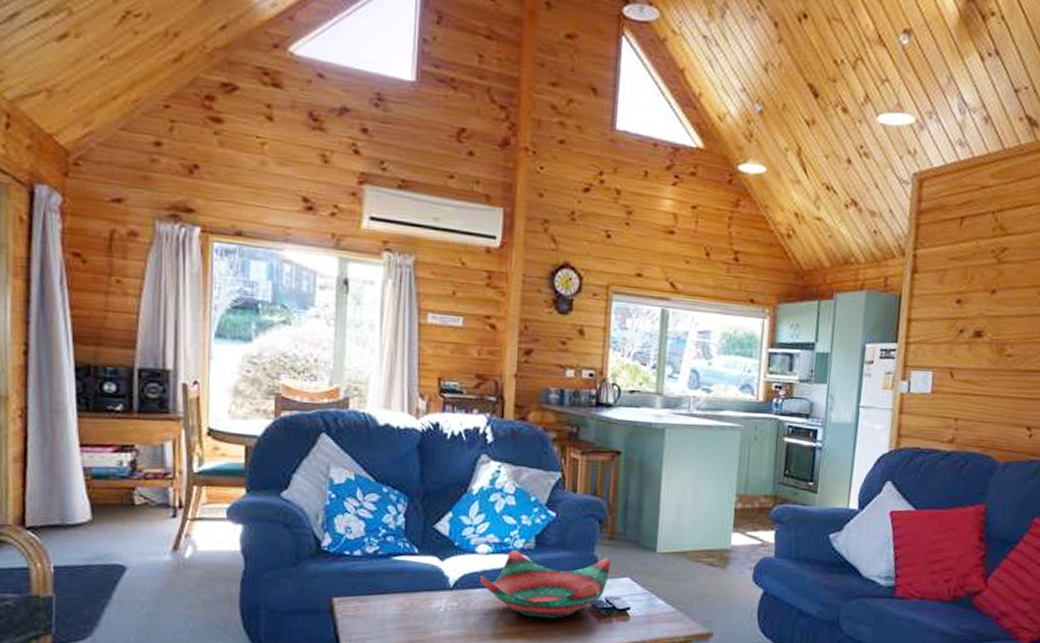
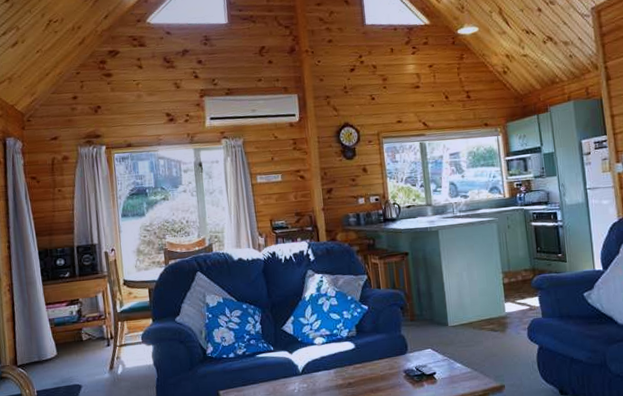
decorative bowl: present [480,550,611,618] -> none [320,335,416,389]

